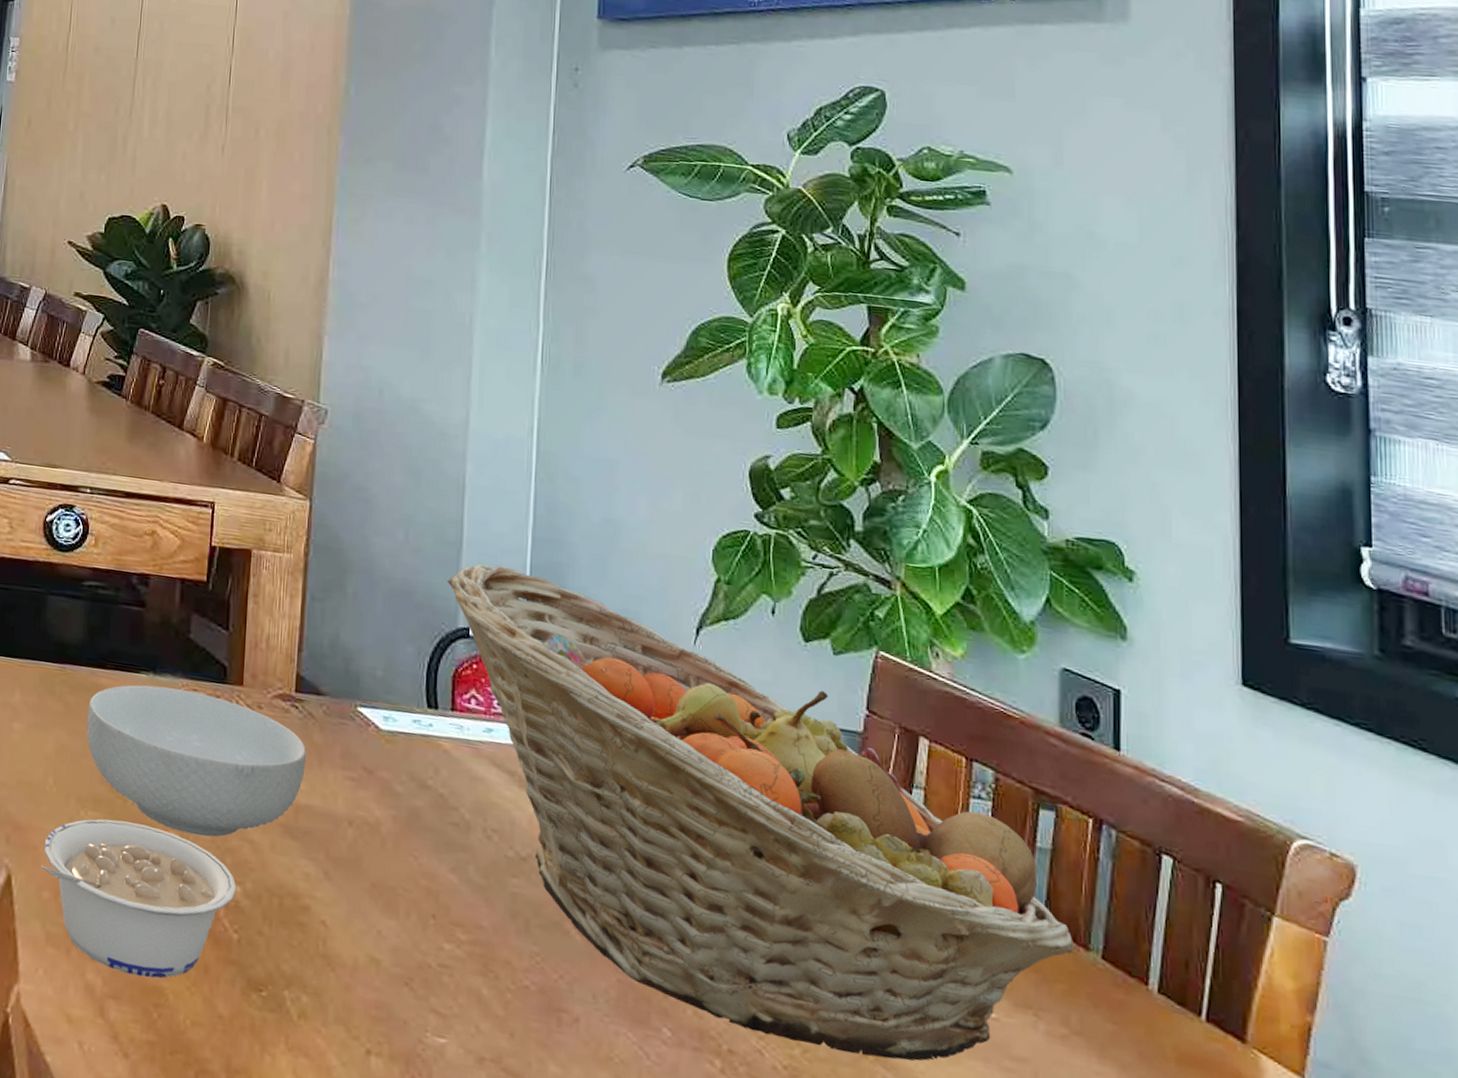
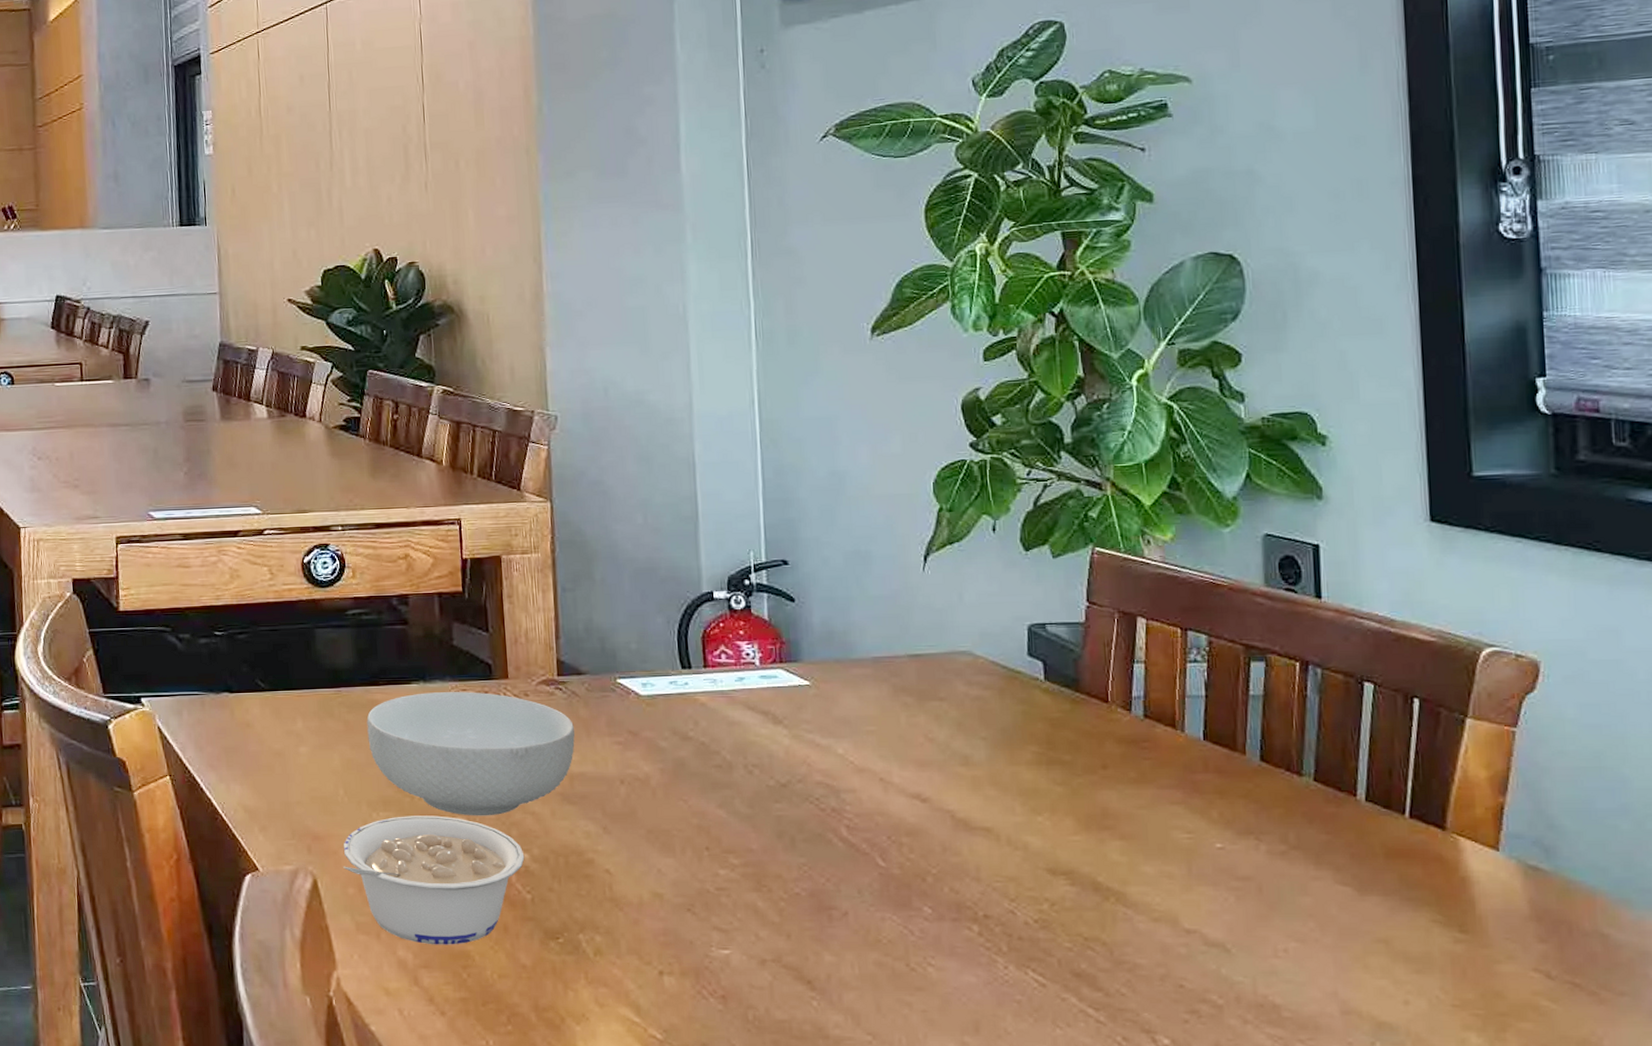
fruit basket: present [446,563,1075,1061] -> none [687,530,1289,899]

